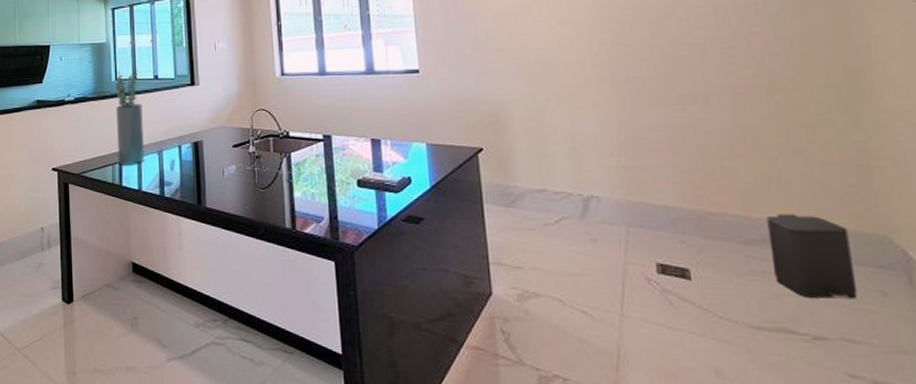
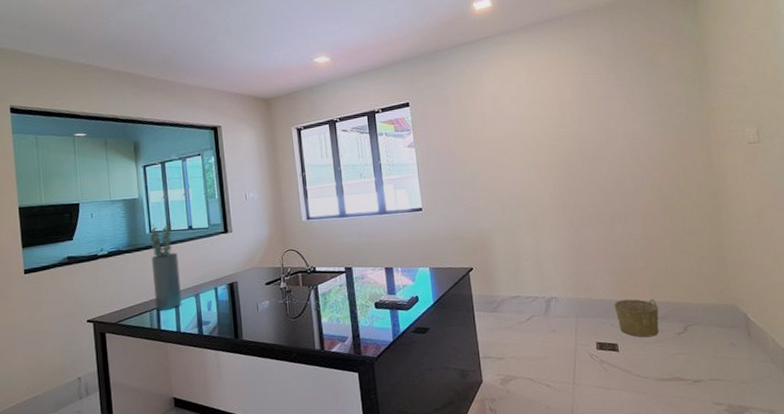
basket: none [684,210,756,266] -> present [614,299,659,338]
pedal bin: present [766,214,858,299] -> none [665,296,719,354]

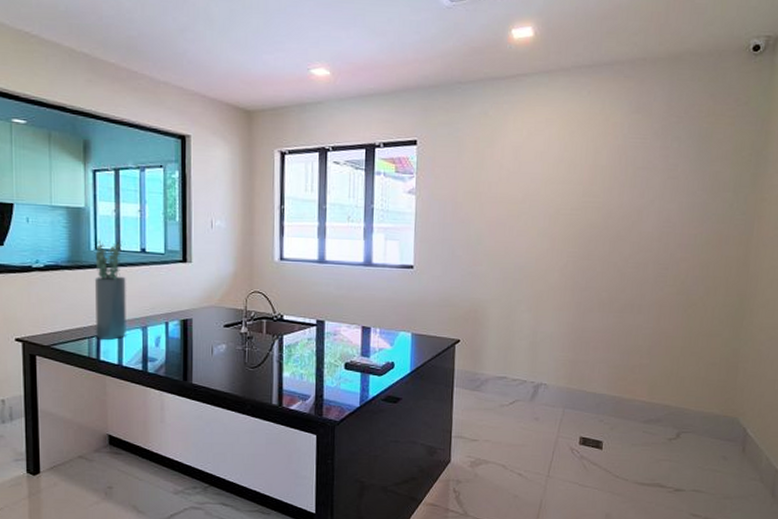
basket: present [614,299,659,338] -> none [607,396,655,439]

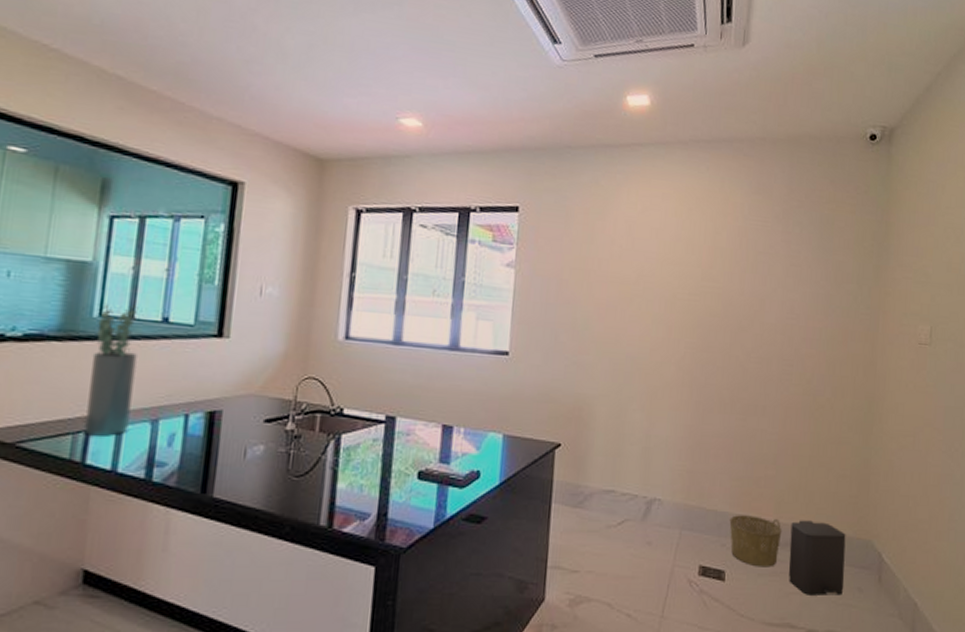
basket: none [607,396,655,439] -> present [729,515,783,568]
pedal bin: none [659,401,714,462] -> present [788,520,846,596]

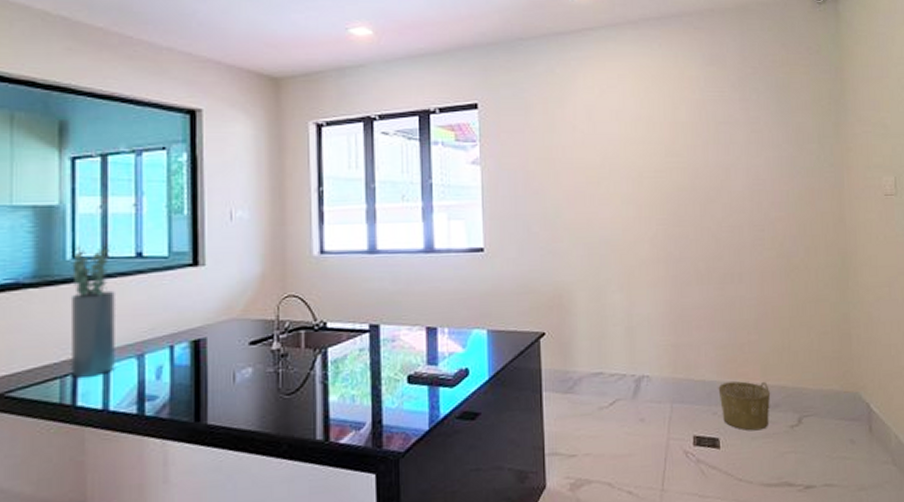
pedal bin: present [788,520,846,596] -> none [779,379,837,453]

